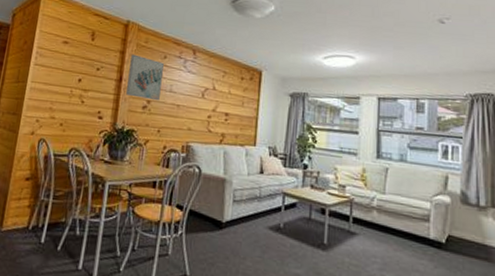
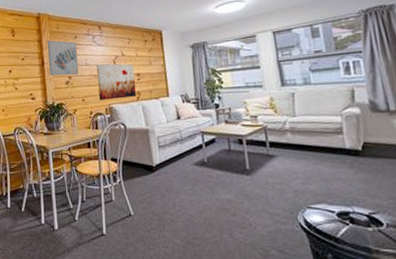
wall art: none [177,93,224,139] -> present [96,64,137,100]

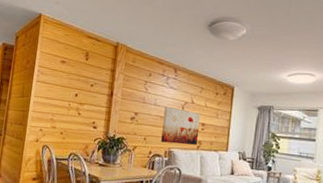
wall art: present [47,40,79,76] -> none [116,72,149,113]

